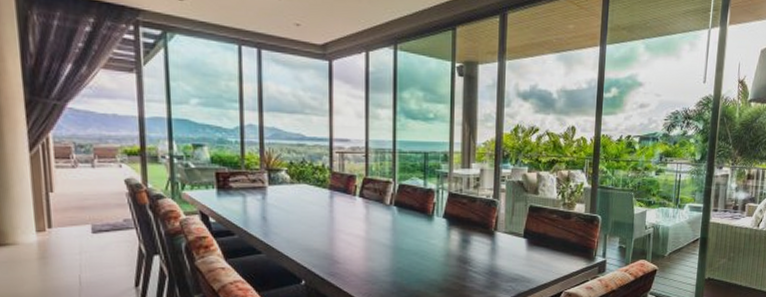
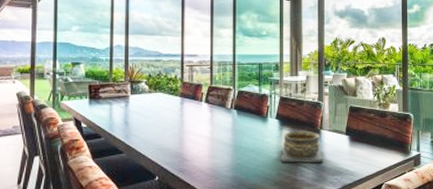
bowl: none [447,232,497,269] -> present [280,131,323,163]

